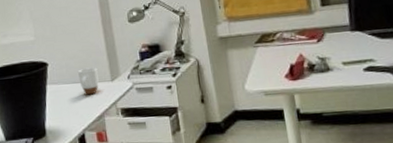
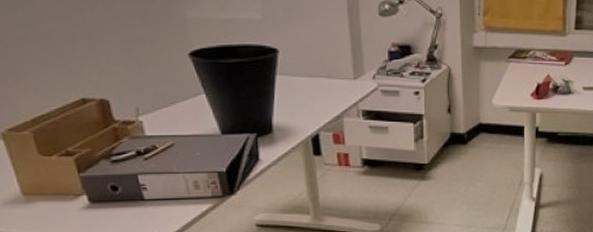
mug: present [78,68,99,95] -> none [316,62,339,92]

